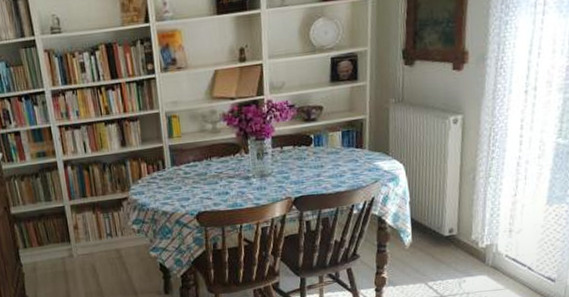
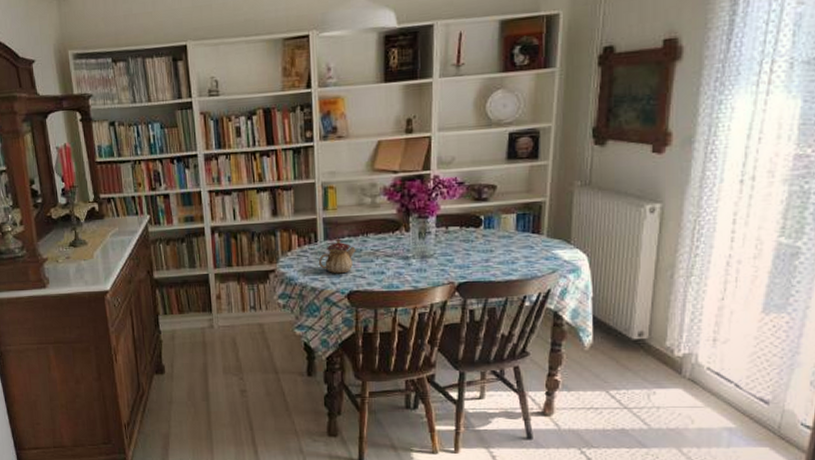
teapot: none [167,164,202,197] -> present [318,239,356,274]

